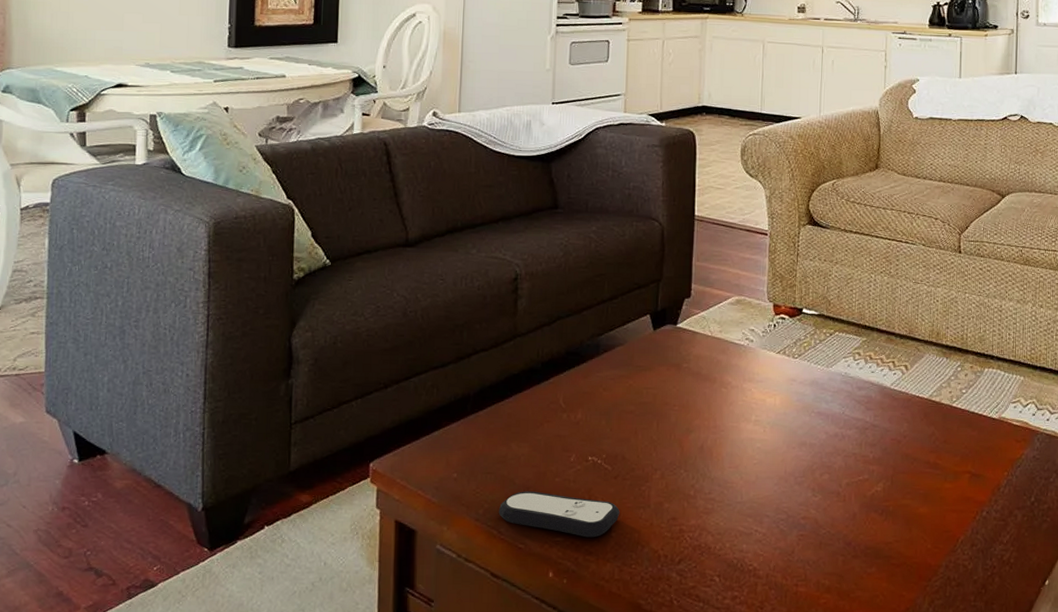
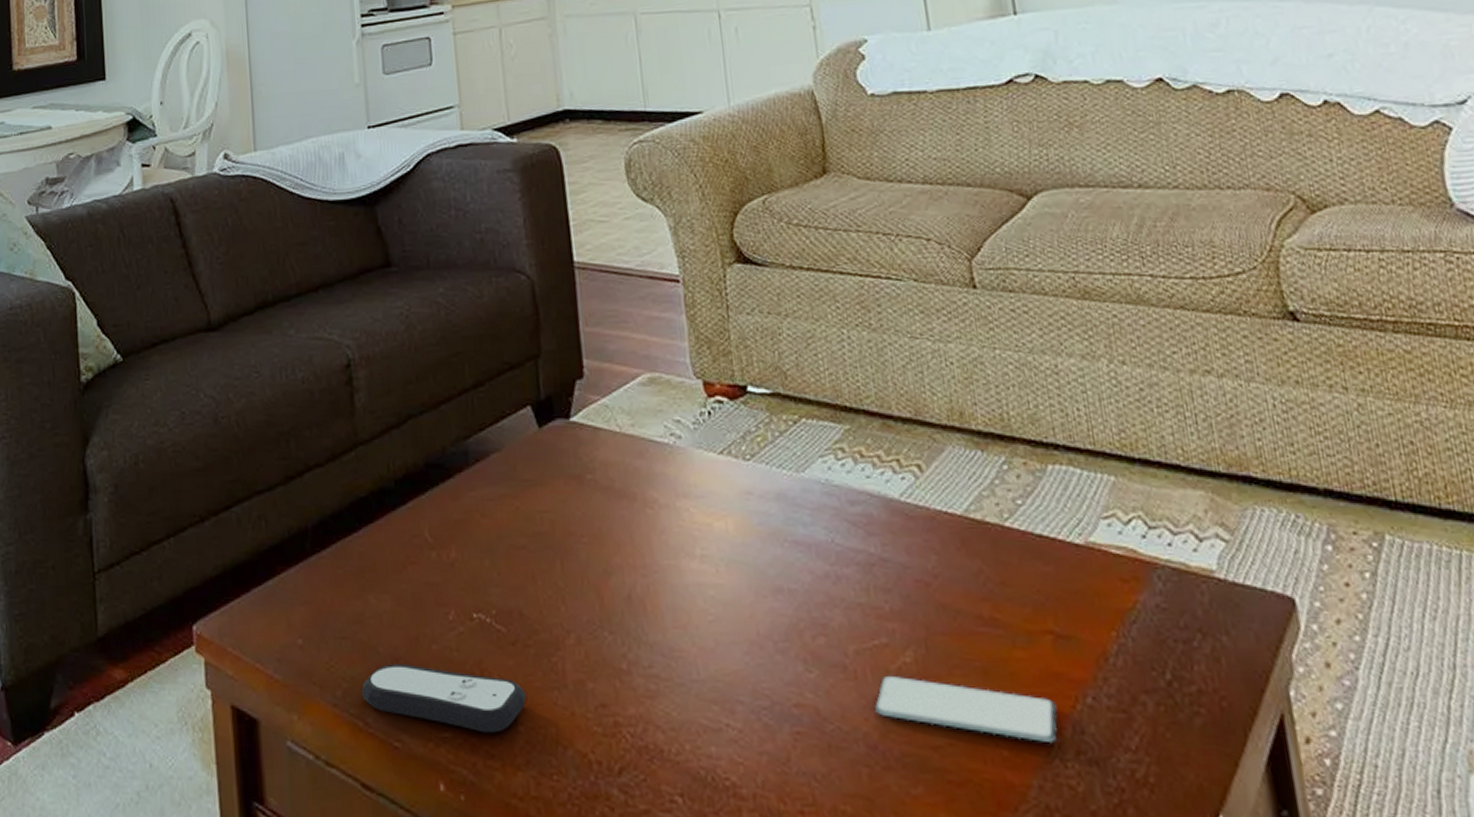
smartphone: none [853,498,965,539] -> present [875,675,1057,742]

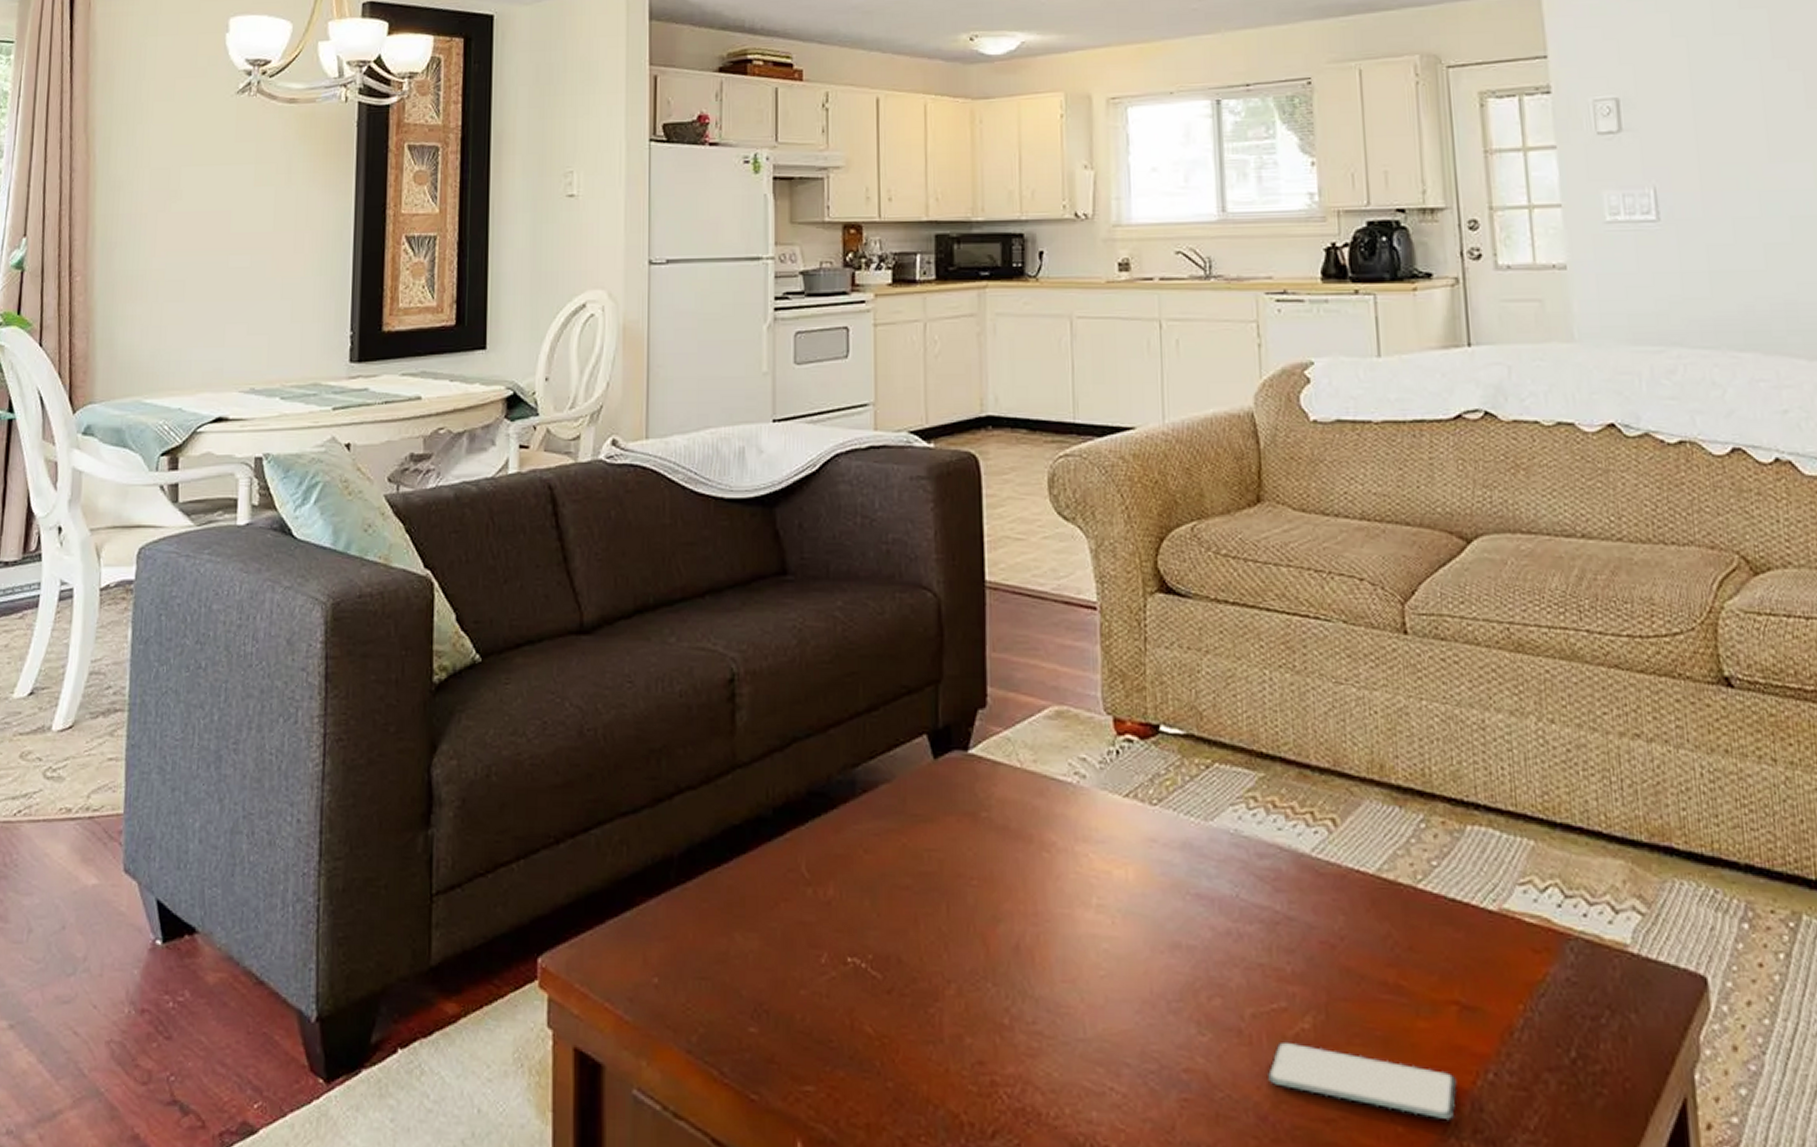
remote control: present [361,664,526,733] -> none [719,1009,898,1089]

